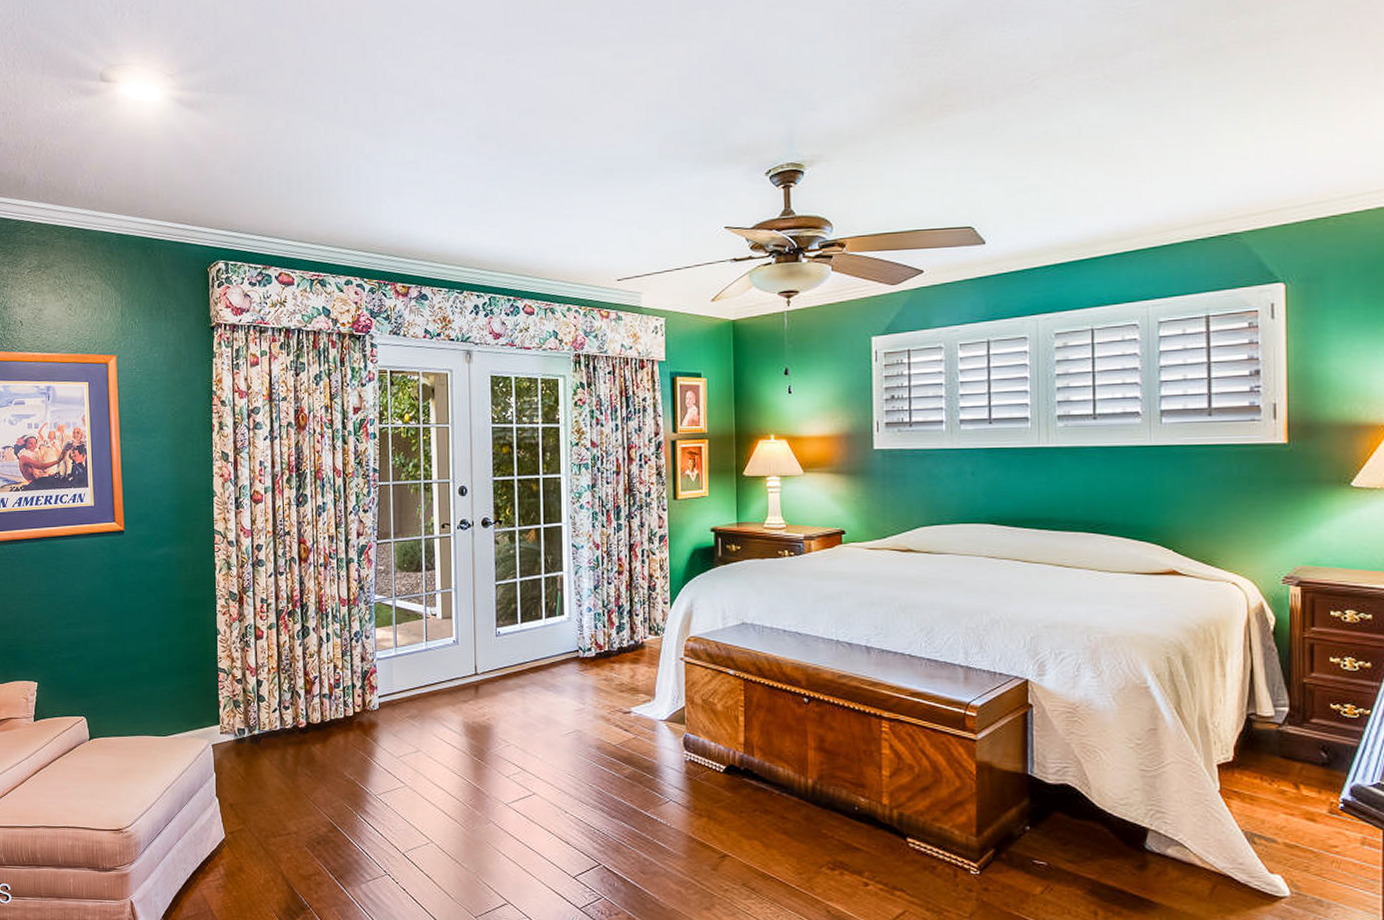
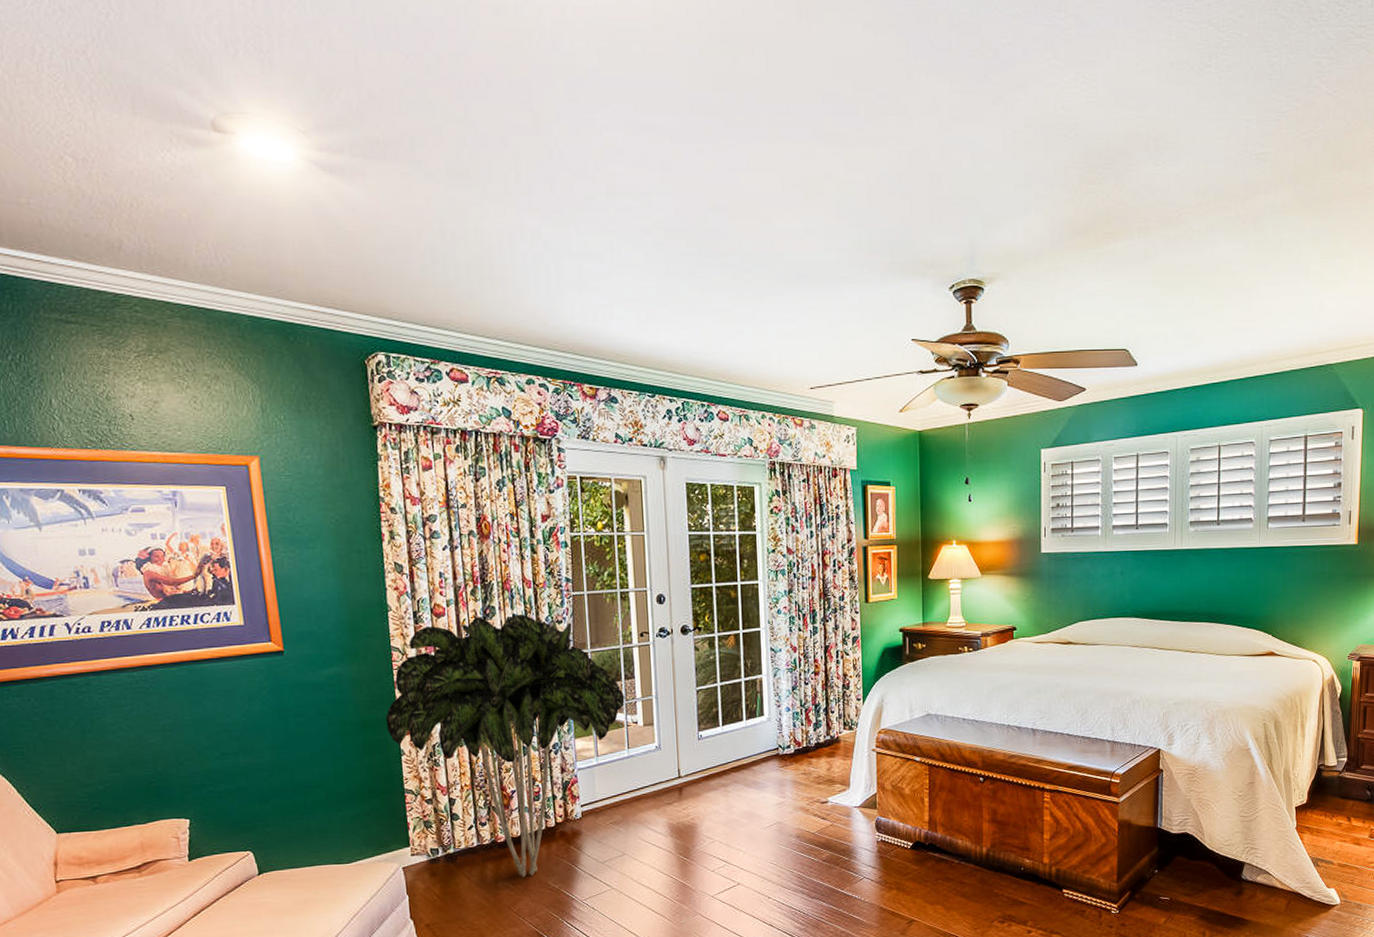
indoor plant: none [205,502,425,765] -> present [385,614,625,877]

